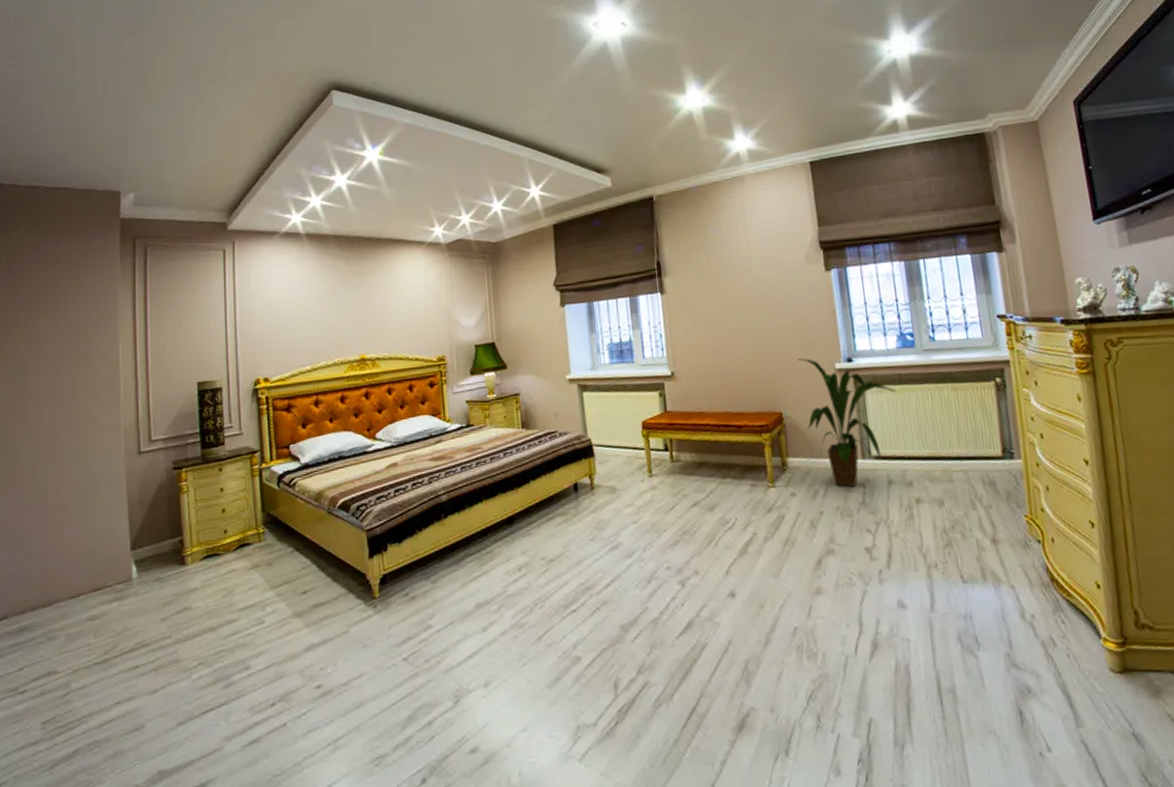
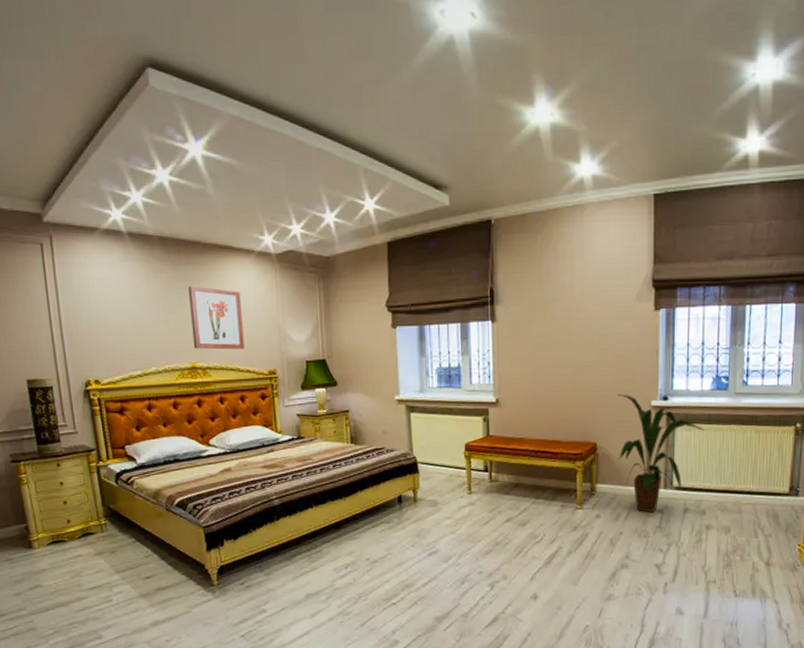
wall art: none [361,279,414,341] -> present [188,286,245,350]

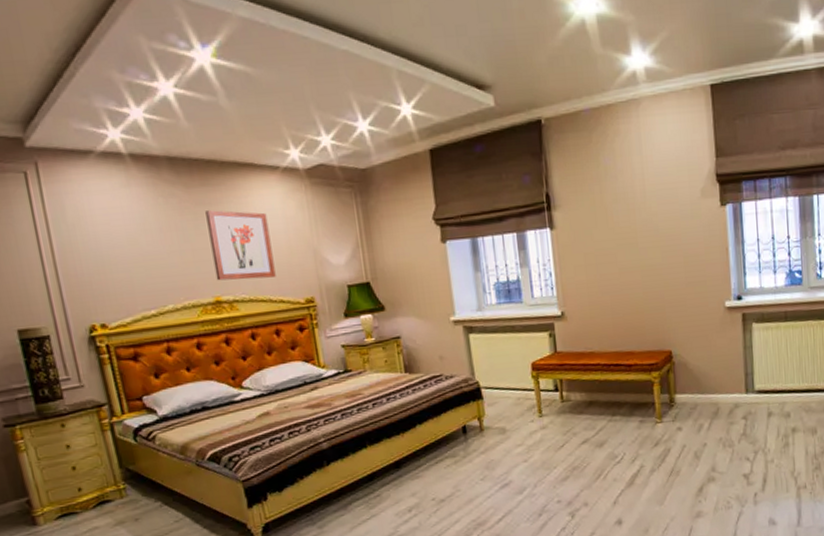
house plant: present [617,394,705,512] -> none [689,296,783,420]

